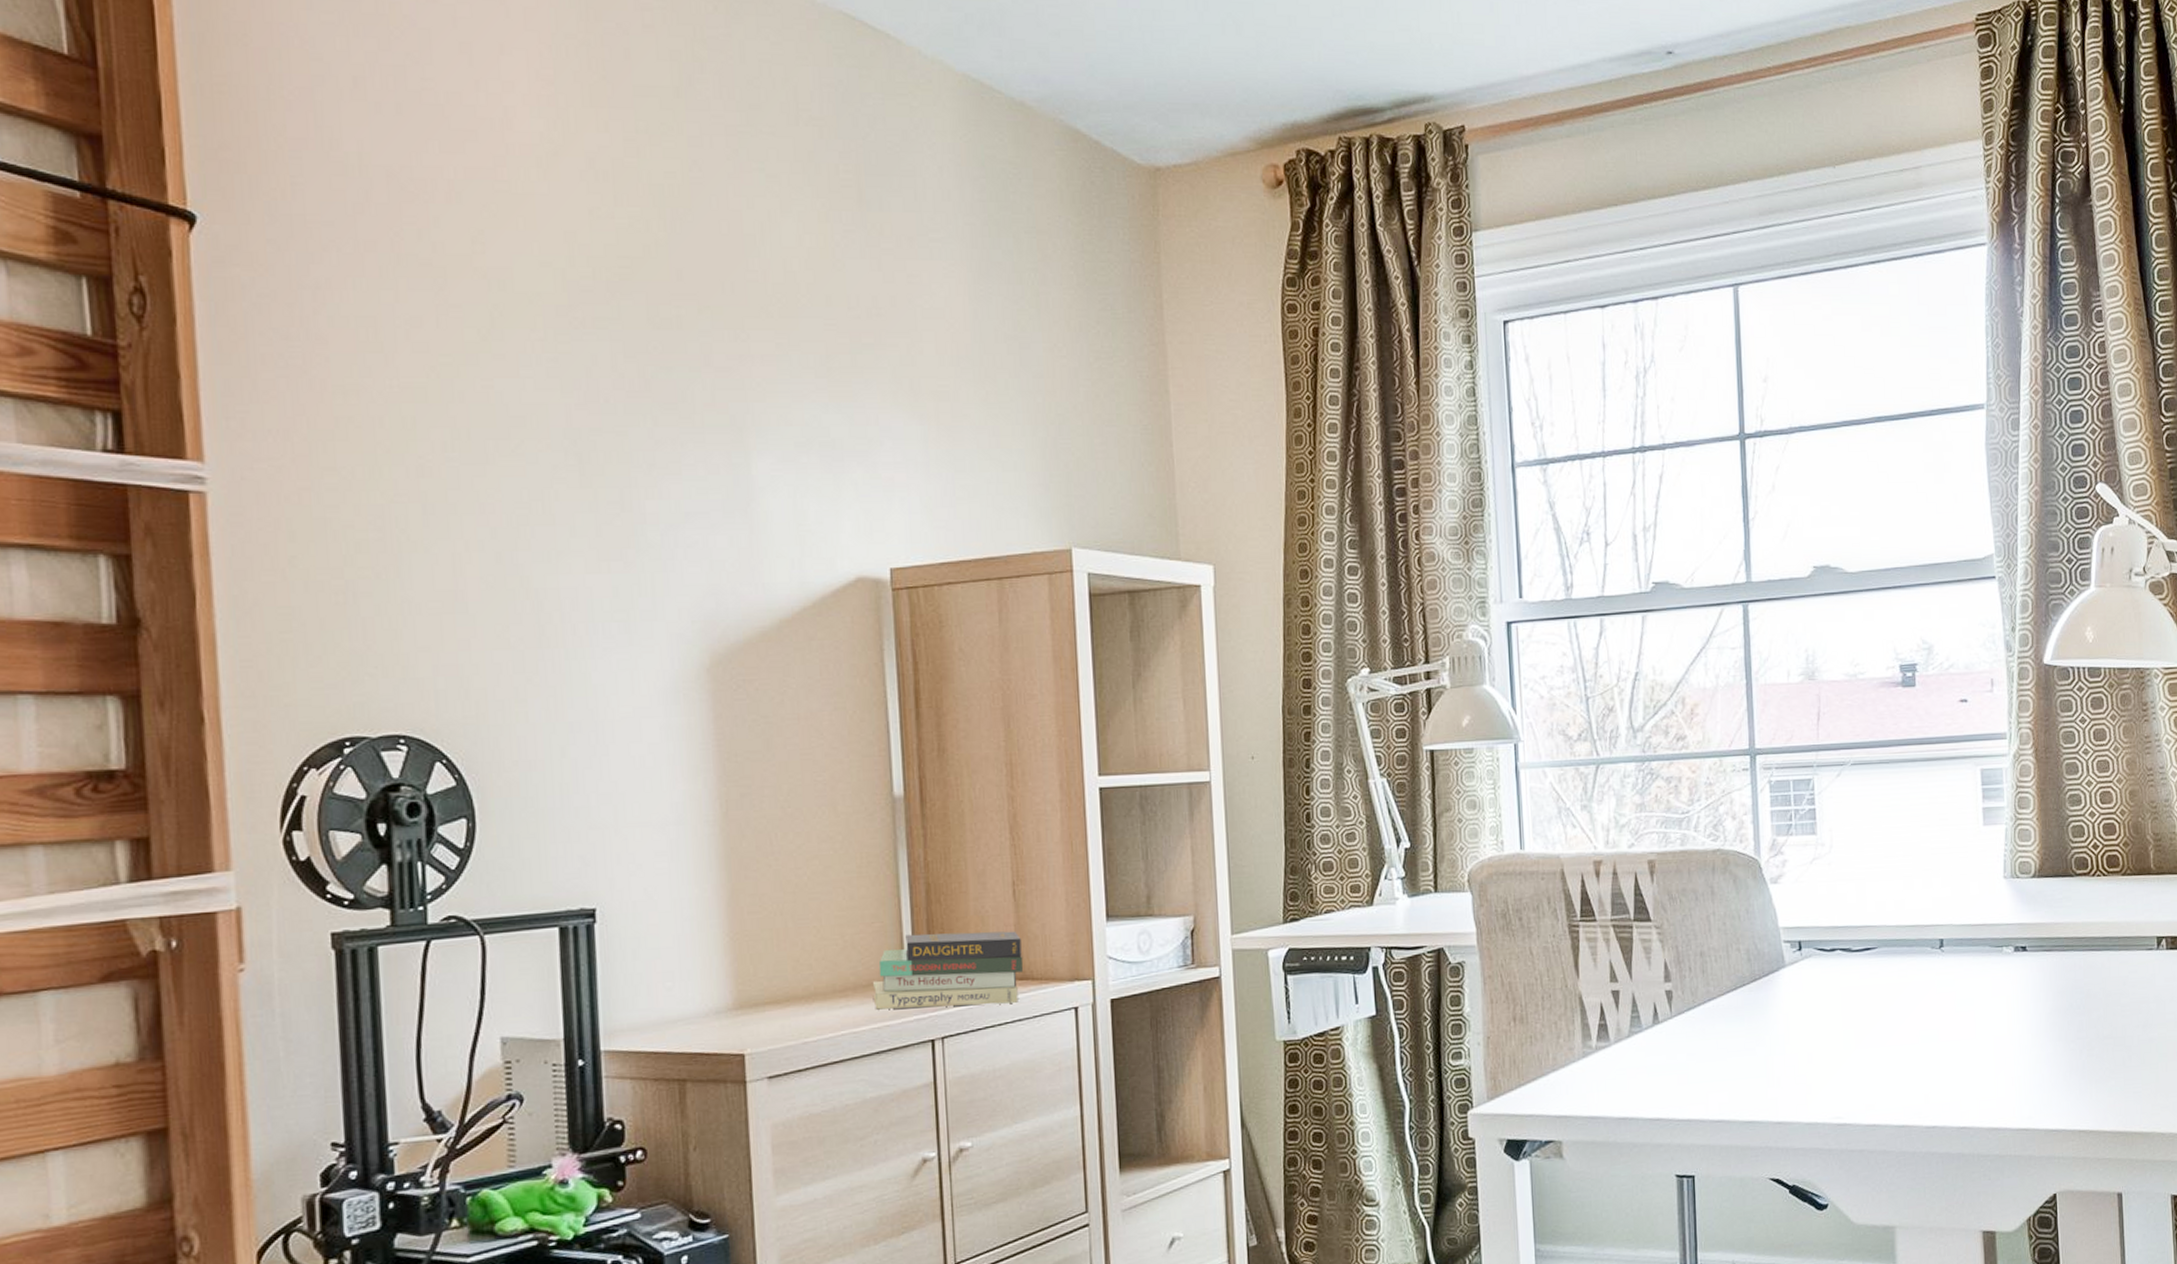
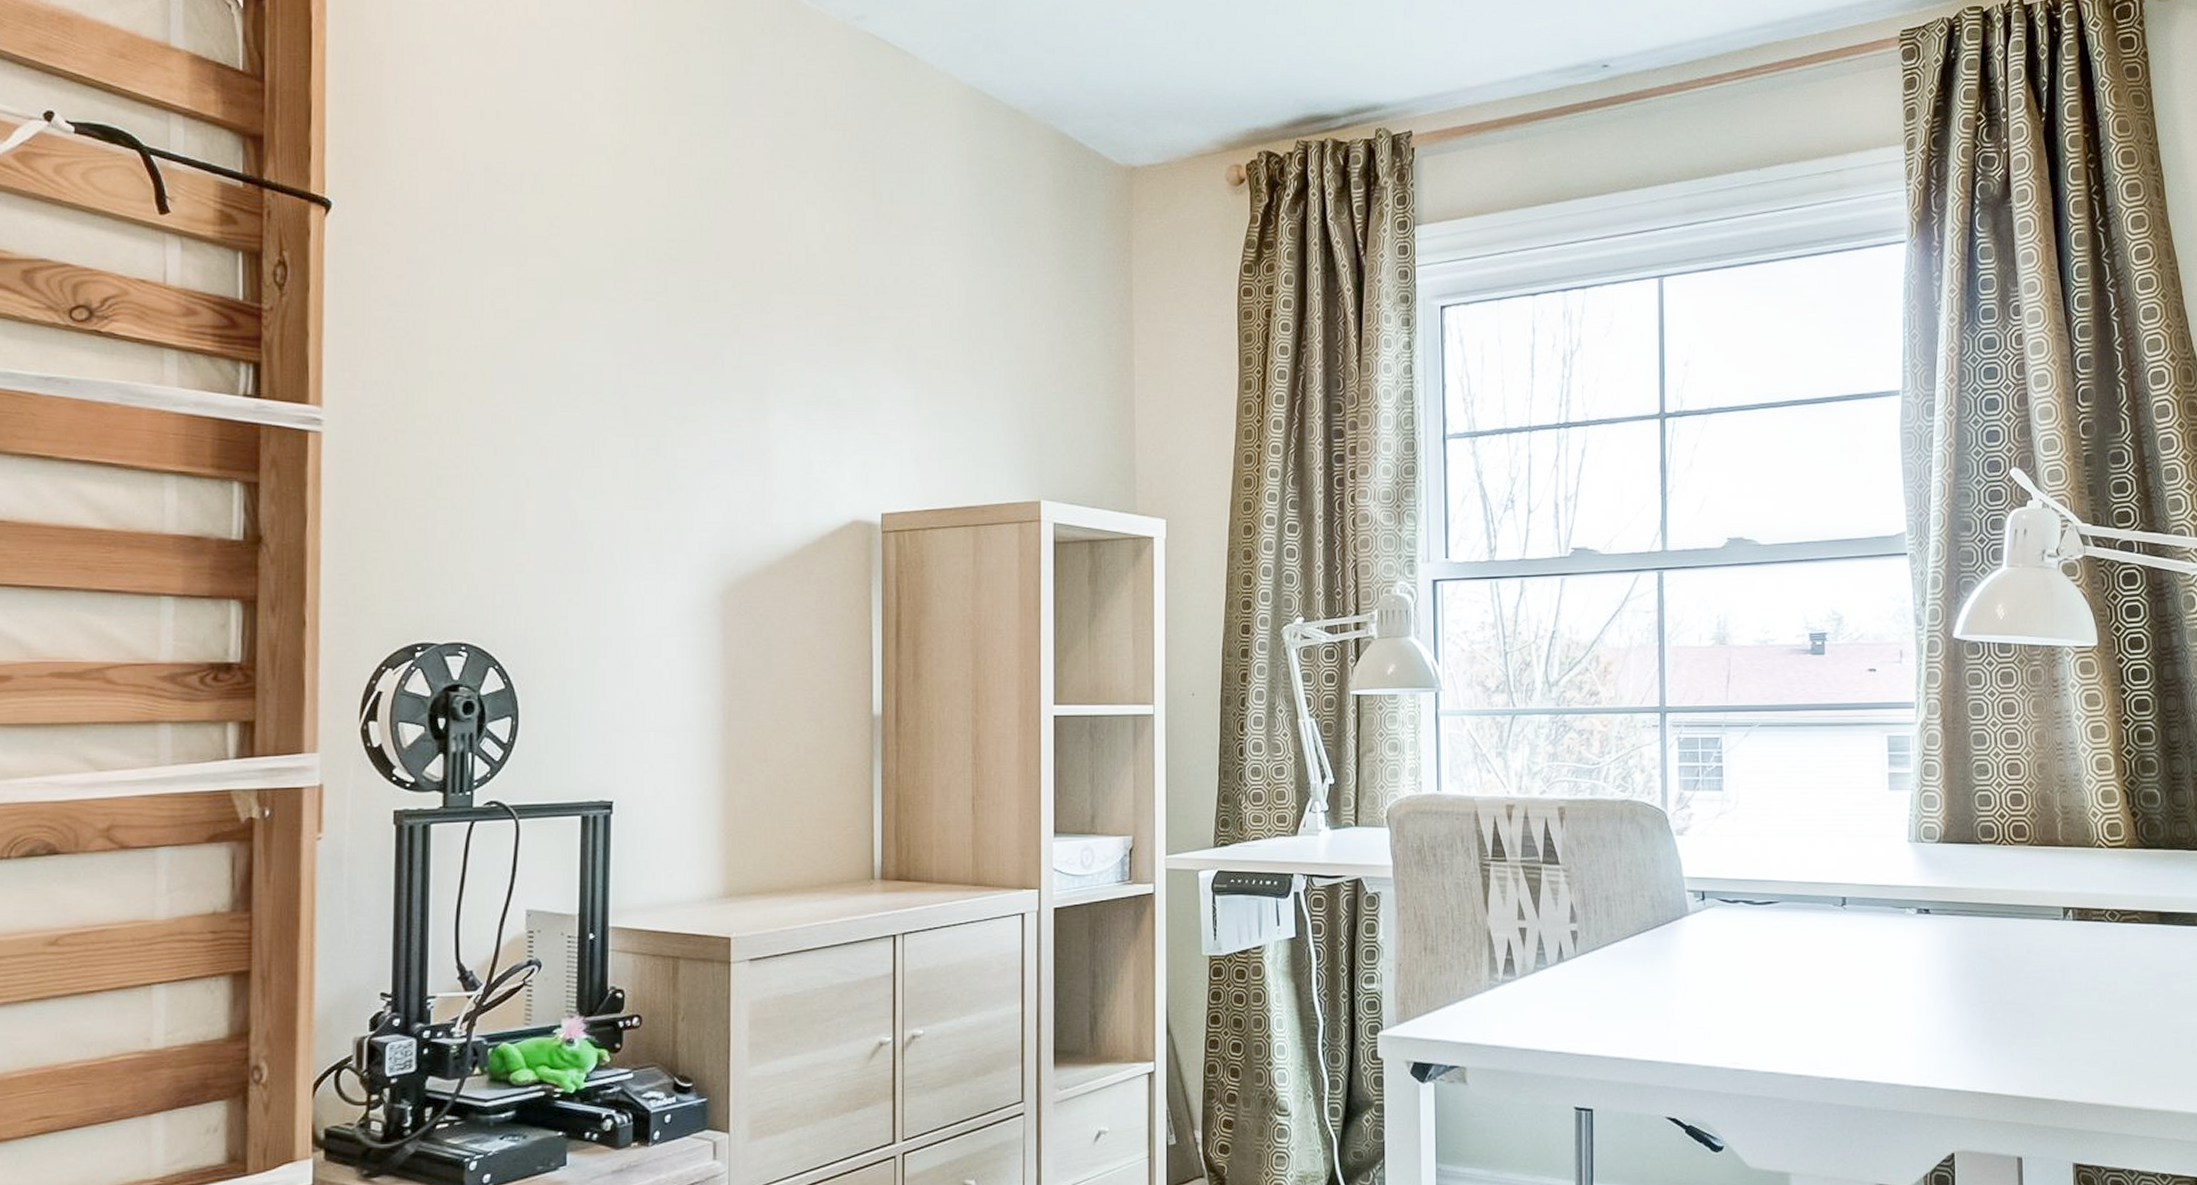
books: present [872,931,1024,1010] -> none [844,839,978,906]

